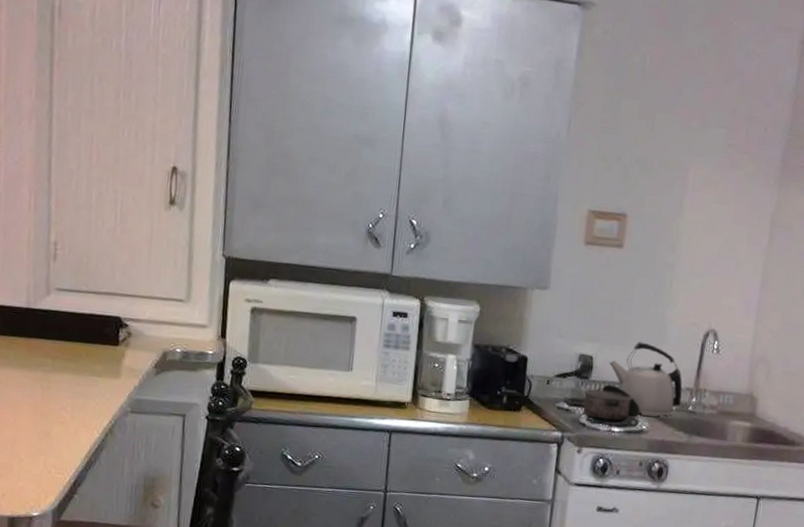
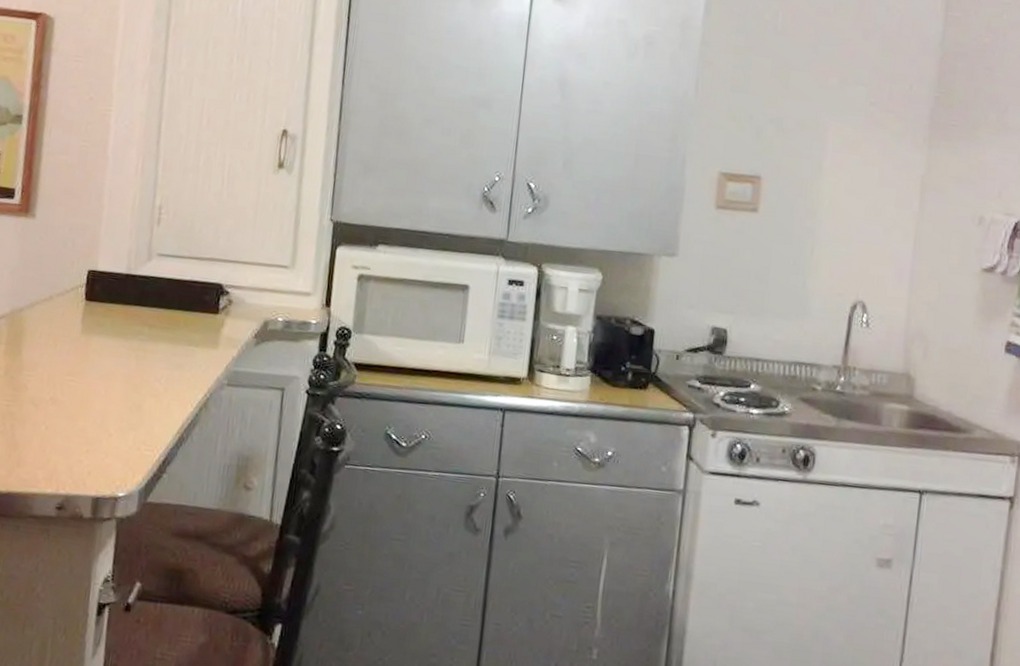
cooking pot: present [583,384,641,424] -> none [717,360,782,405]
kettle: present [608,342,683,417] -> none [744,314,829,398]

